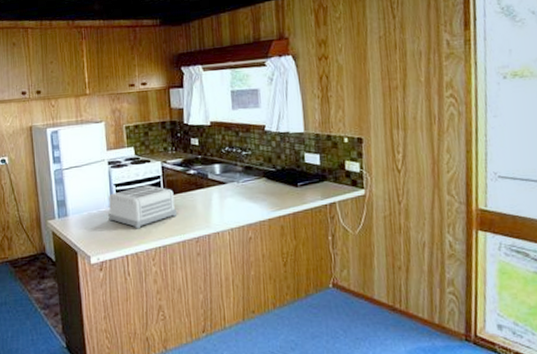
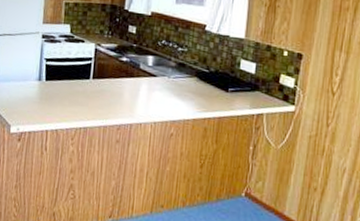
toaster: present [108,185,177,229] -> none [34,65,103,107]

